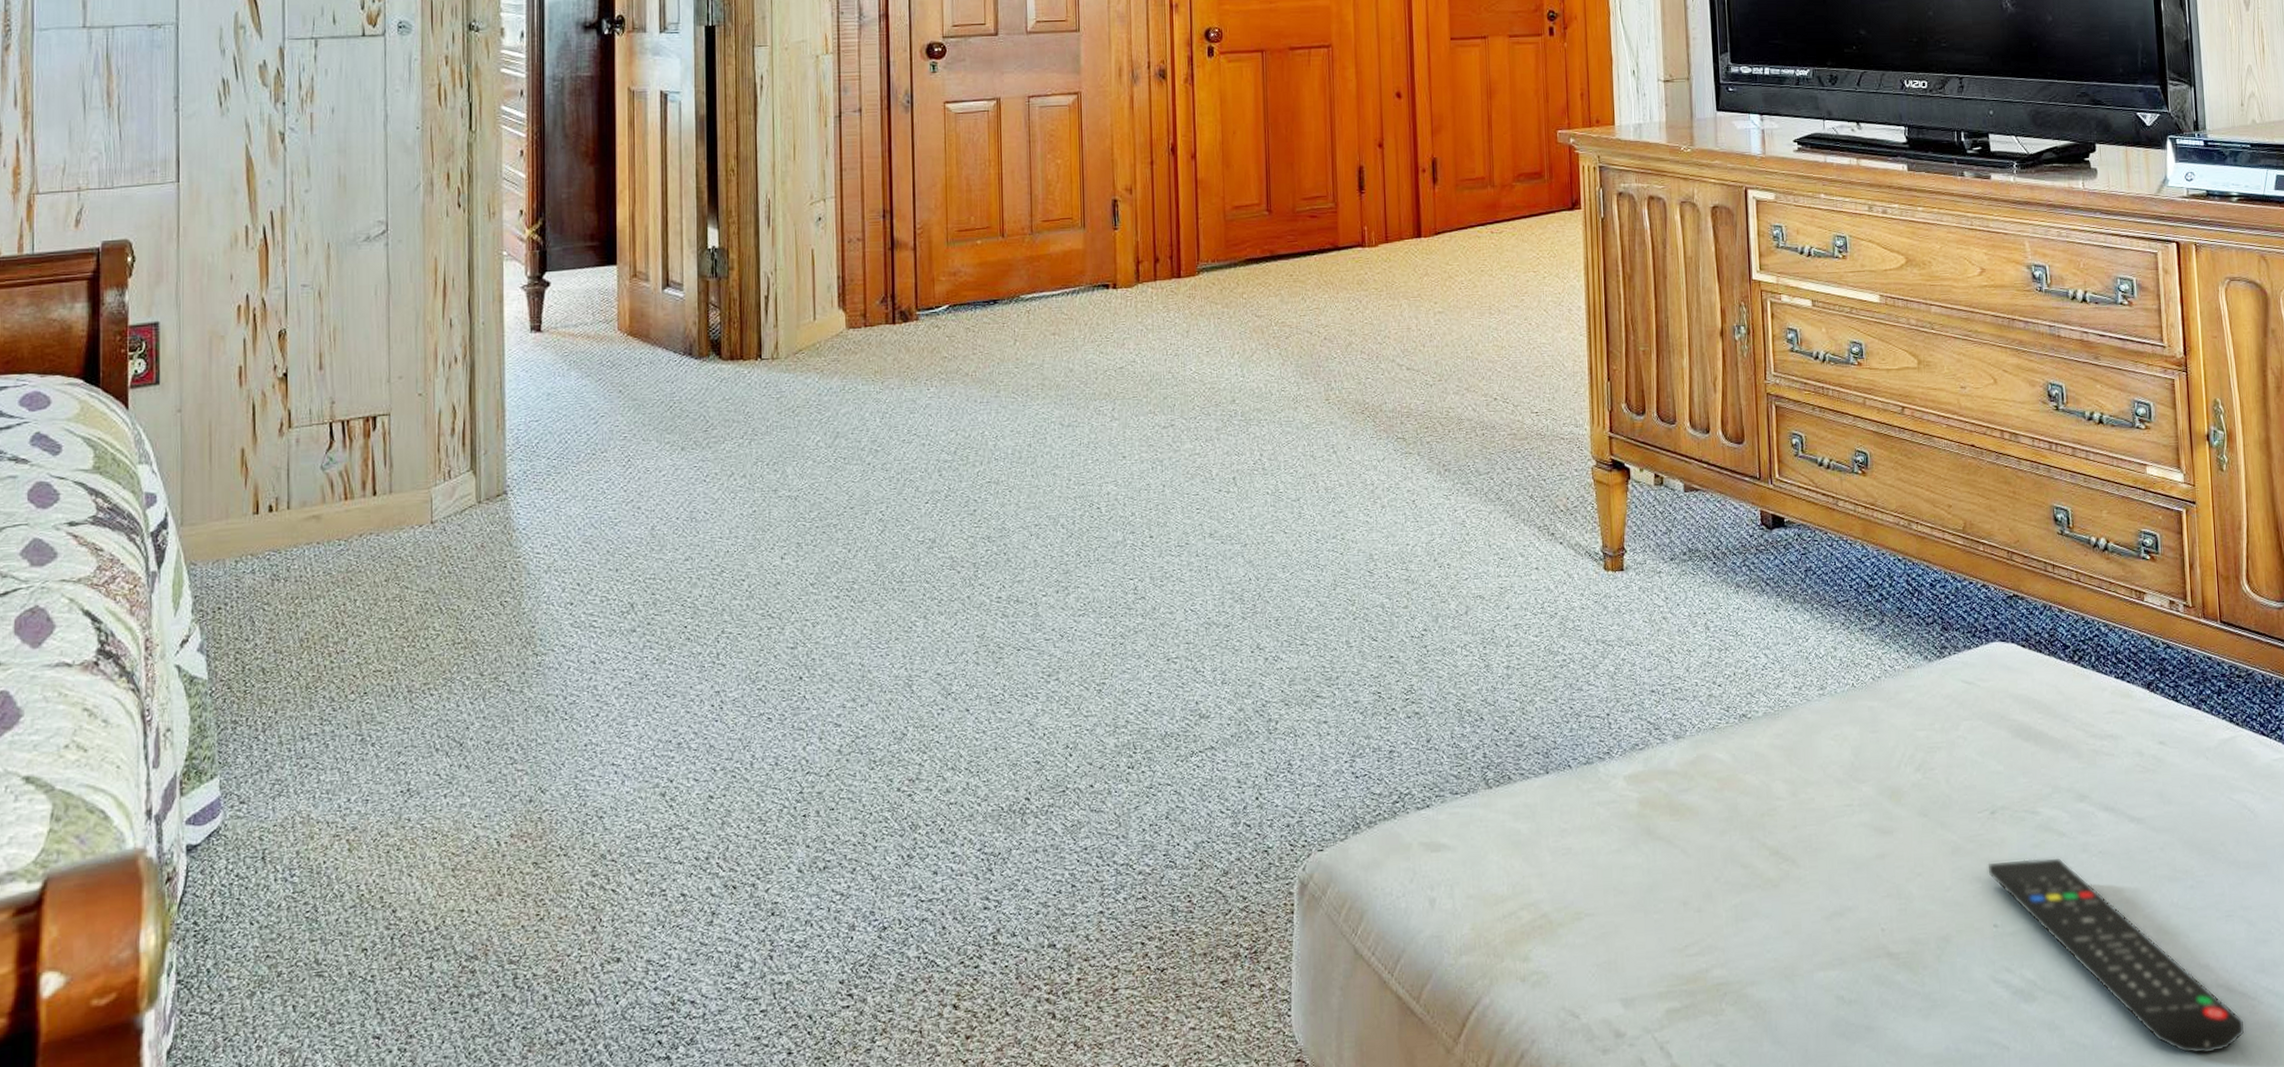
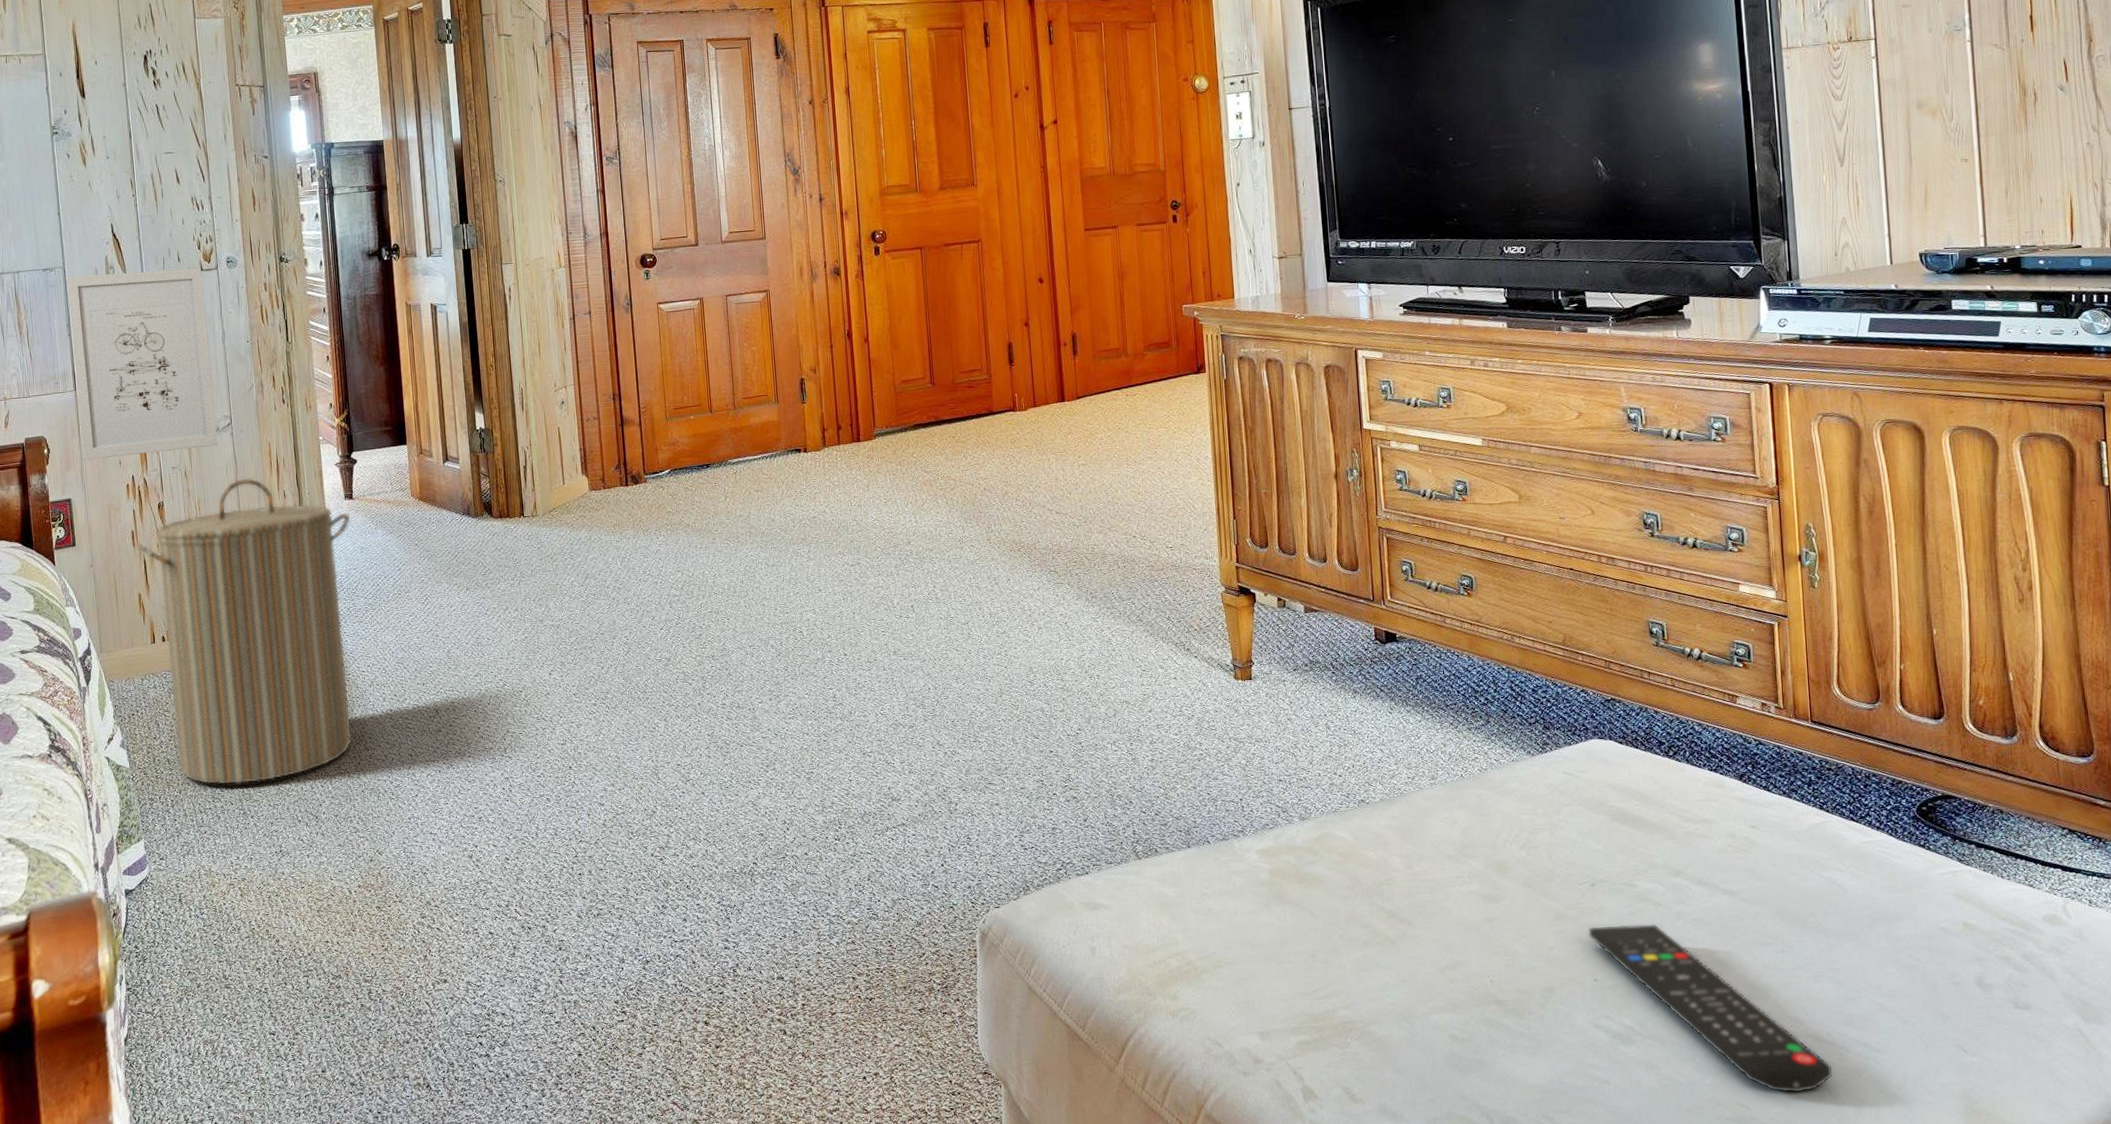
wall art: none [180,32,367,272] -> present [67,268,218,460]
laundry hamper: none [242,301,535,703] -> present [135,478,353,786]

